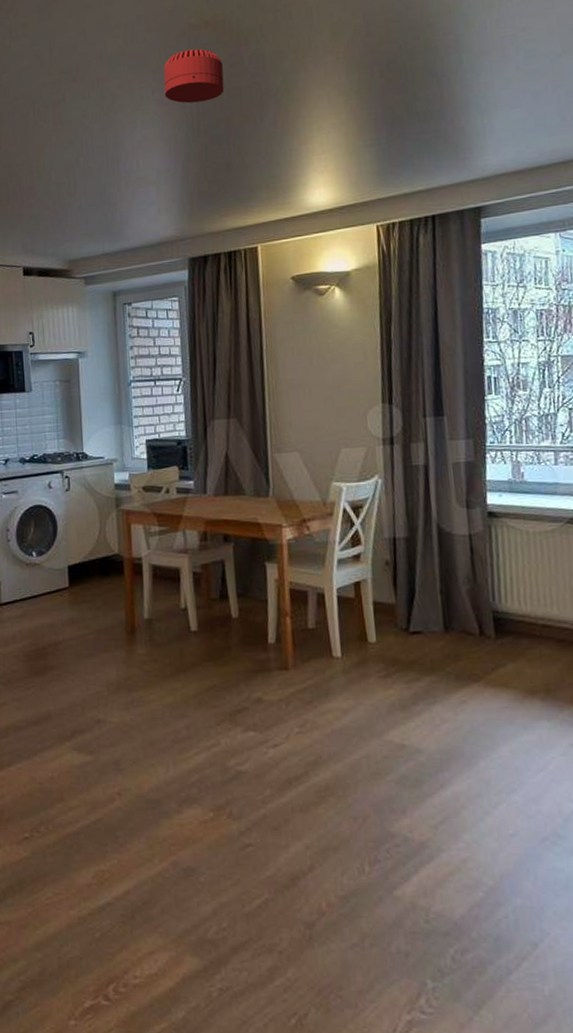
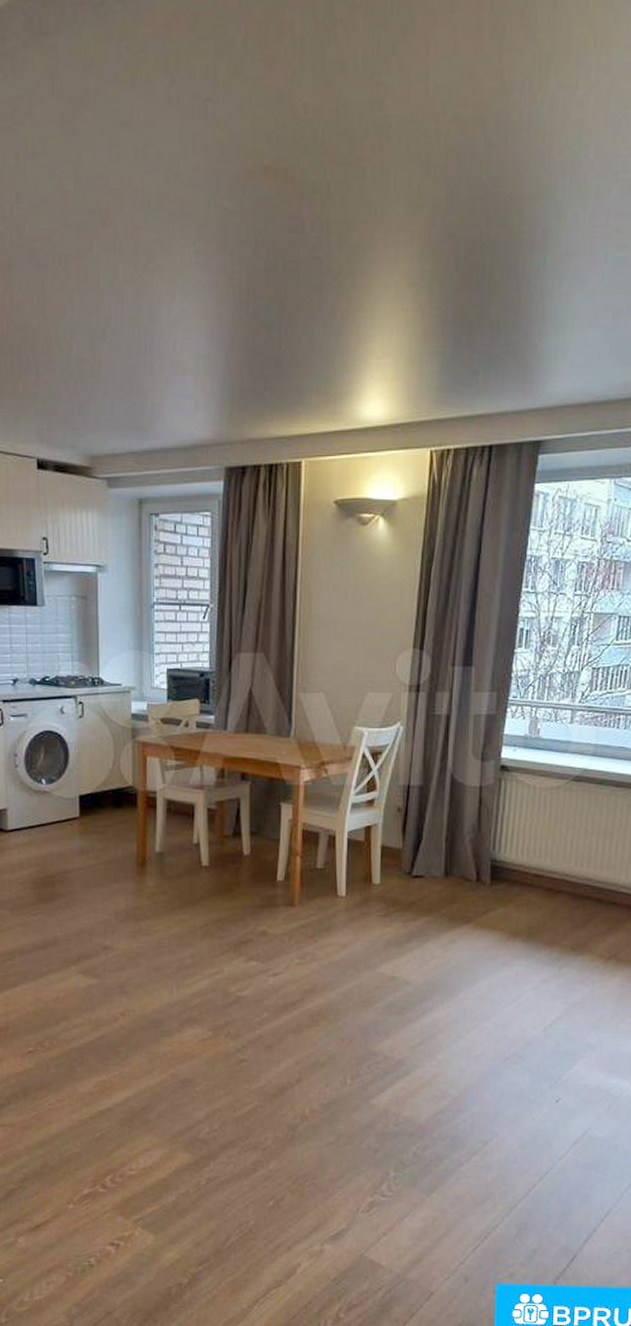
smoke detector: present [163,49,224,104] -> none [210,203,282,274]

